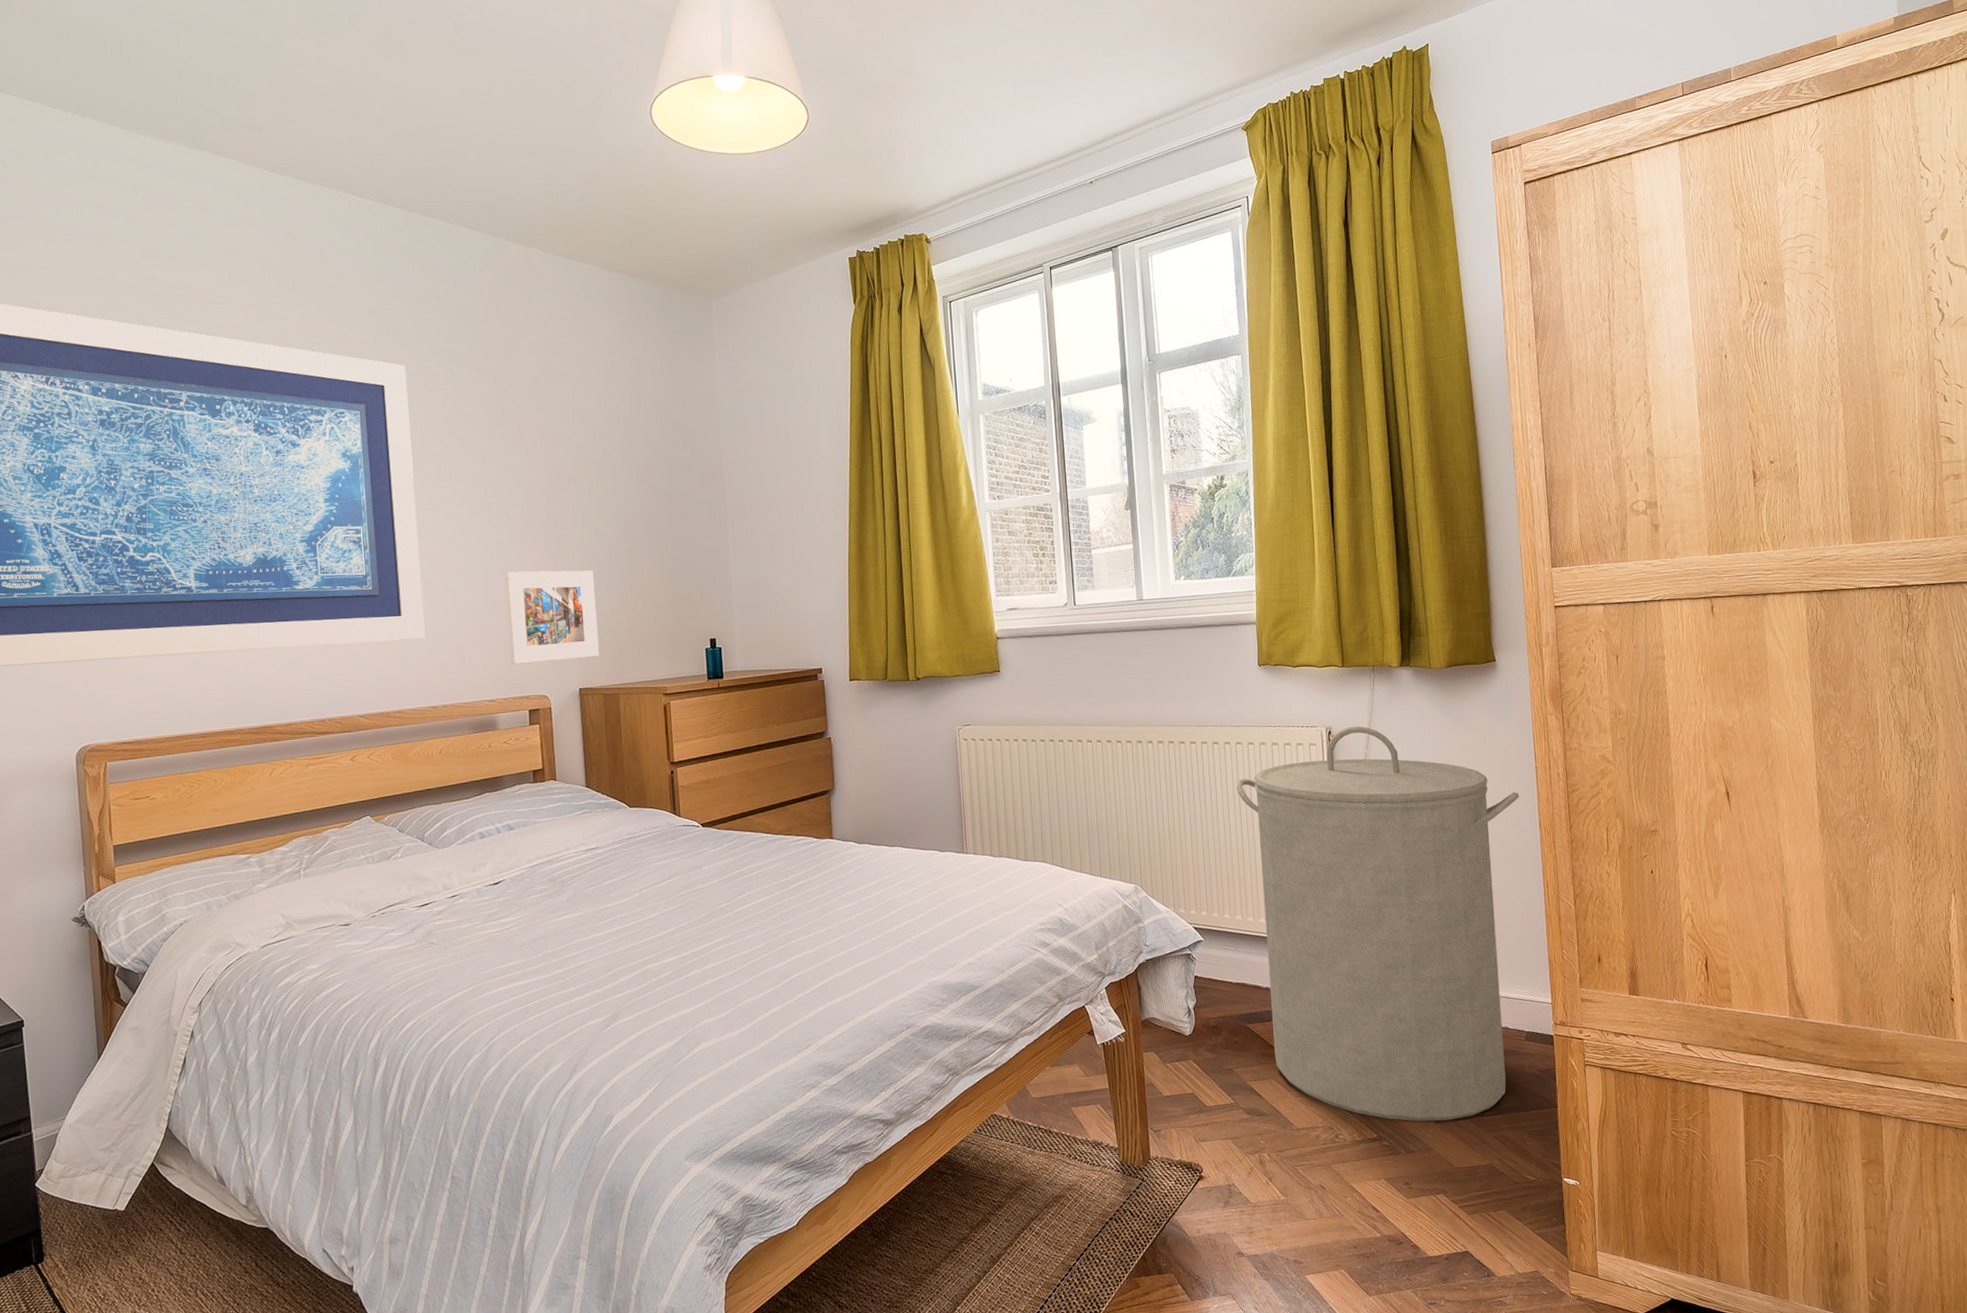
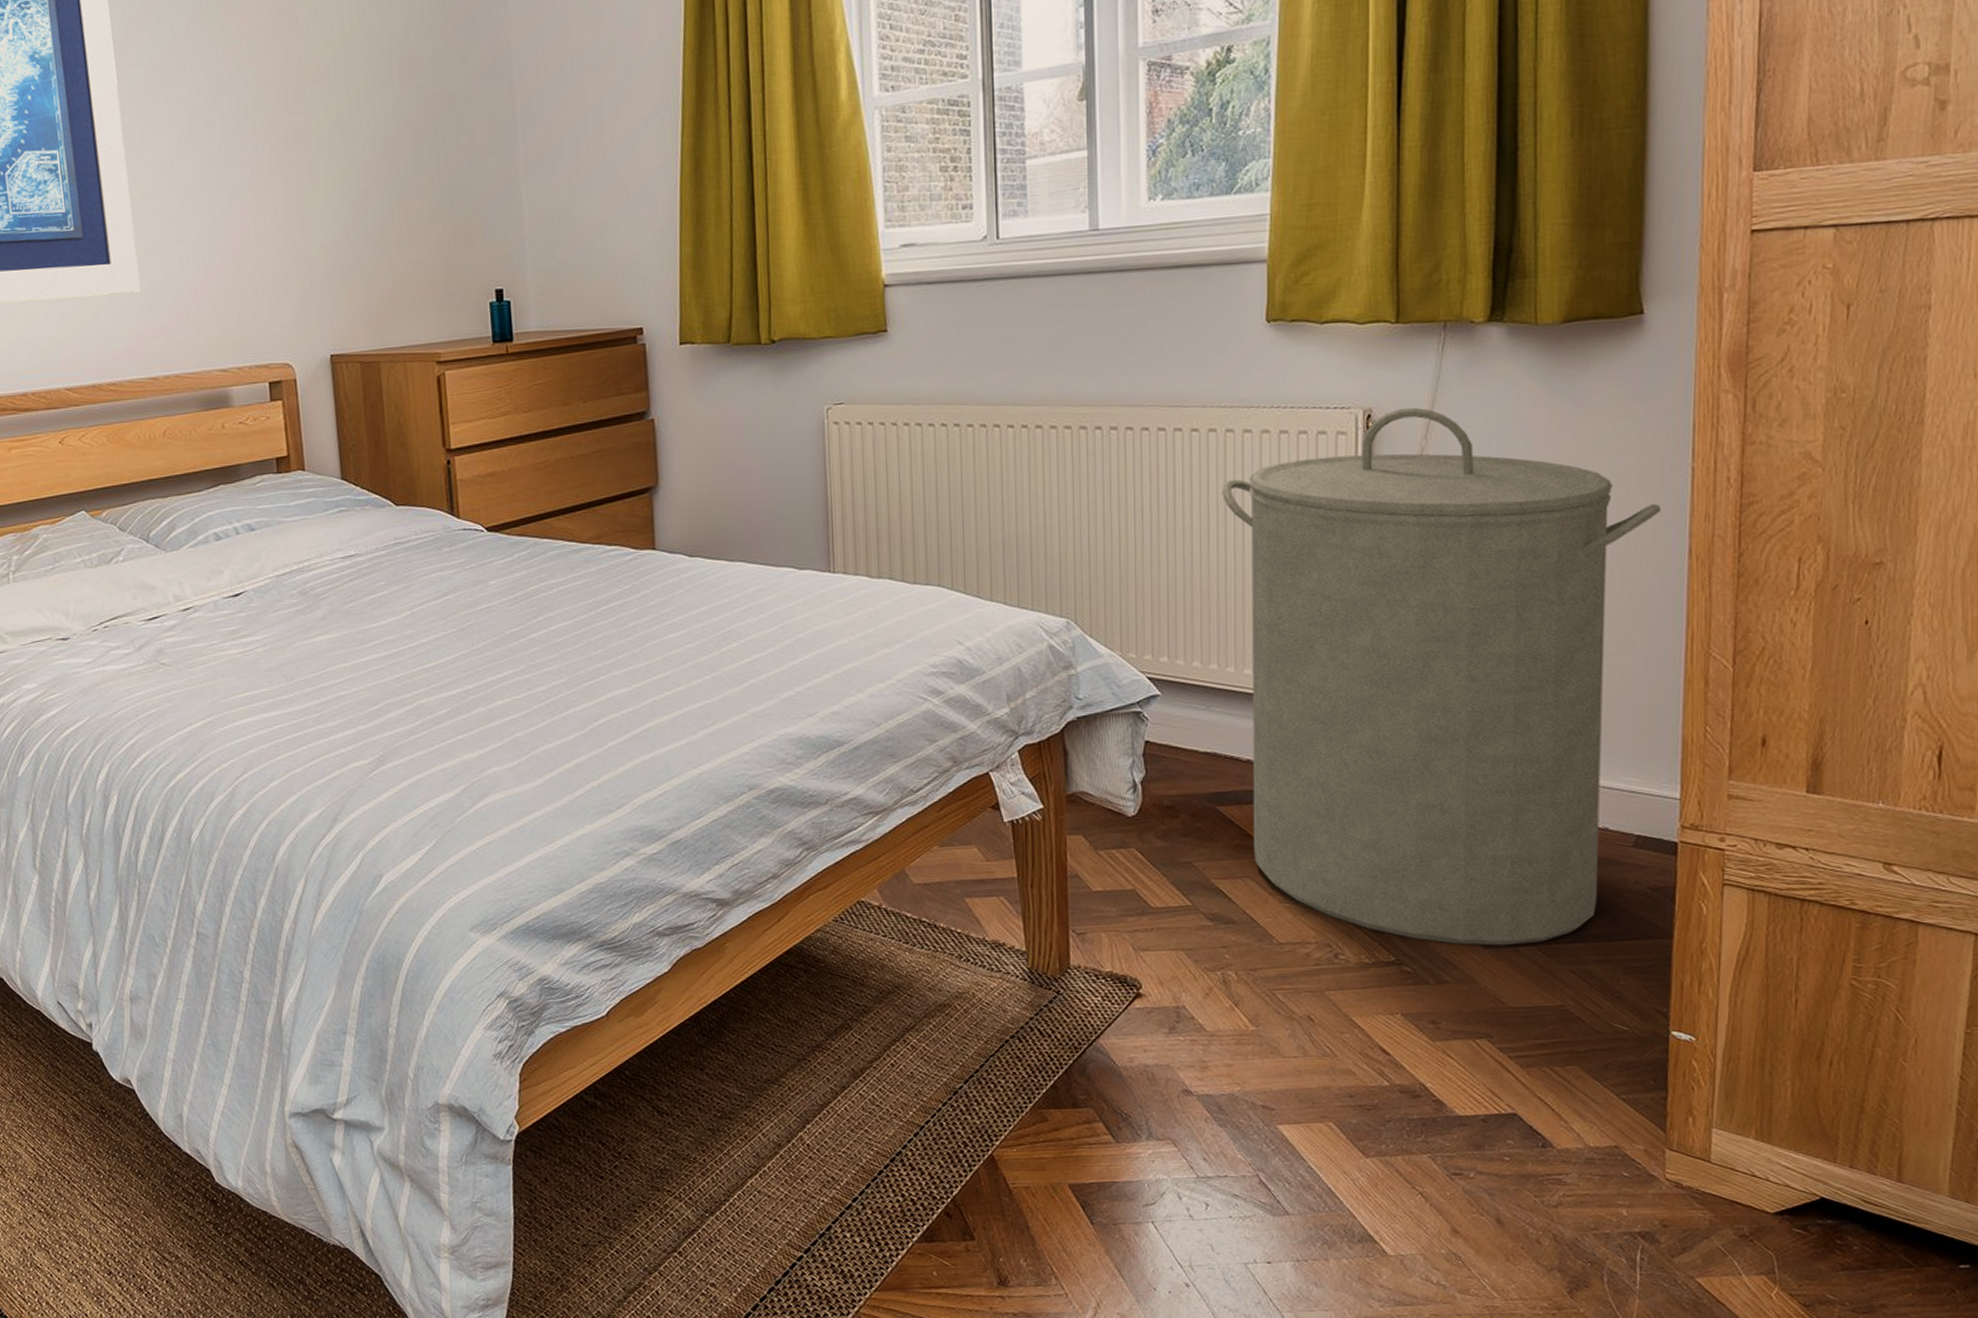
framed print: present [504,570,599,665] -> none [233,201,354,325]

